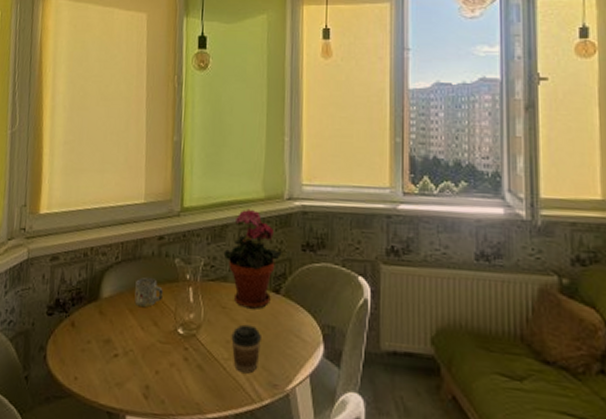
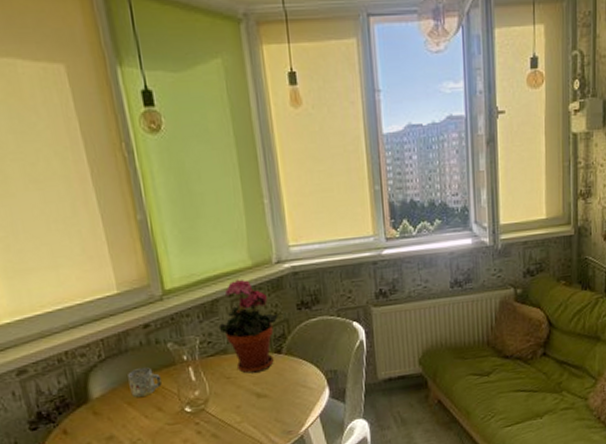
coffee cup: present [231,324,261,374] -> none [240,387,271,430]

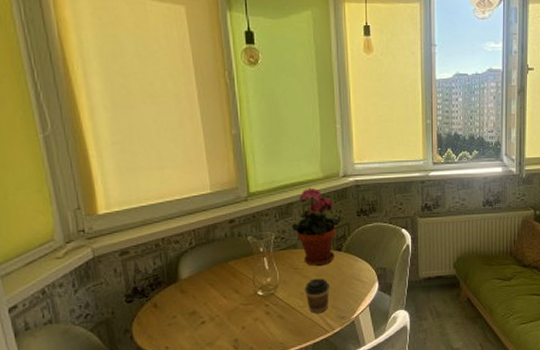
mug: present [128,366,162,397] -> none [213,255,240,280]
coffee cup: none [240,387,271,430] -> present [304,278,330,314]

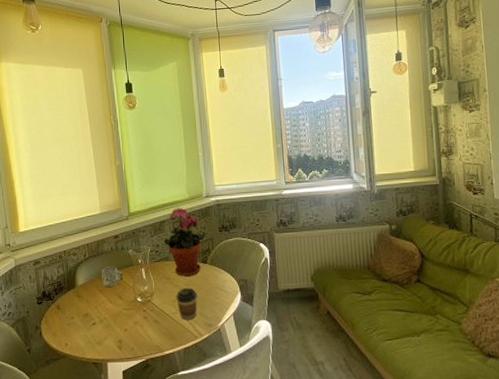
mug: none [213,255,240,280] -> present [102,265,123,287]

